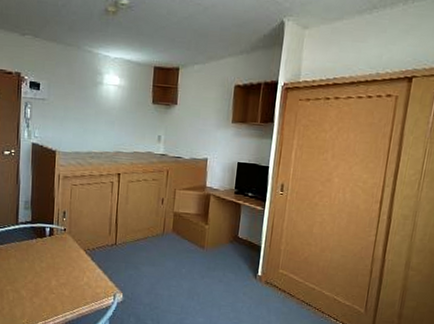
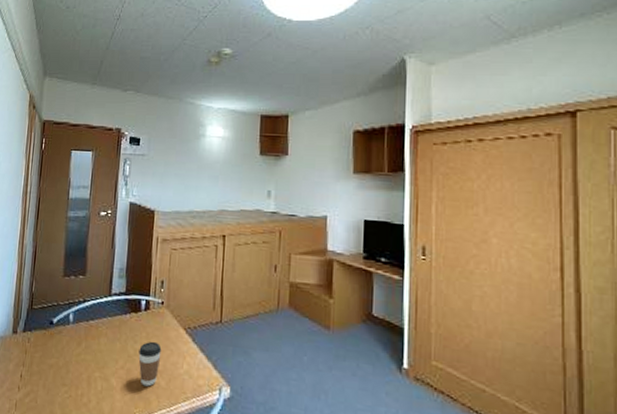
coffee cup: none [45,260,65,296] -> present [138,341,162,387]

